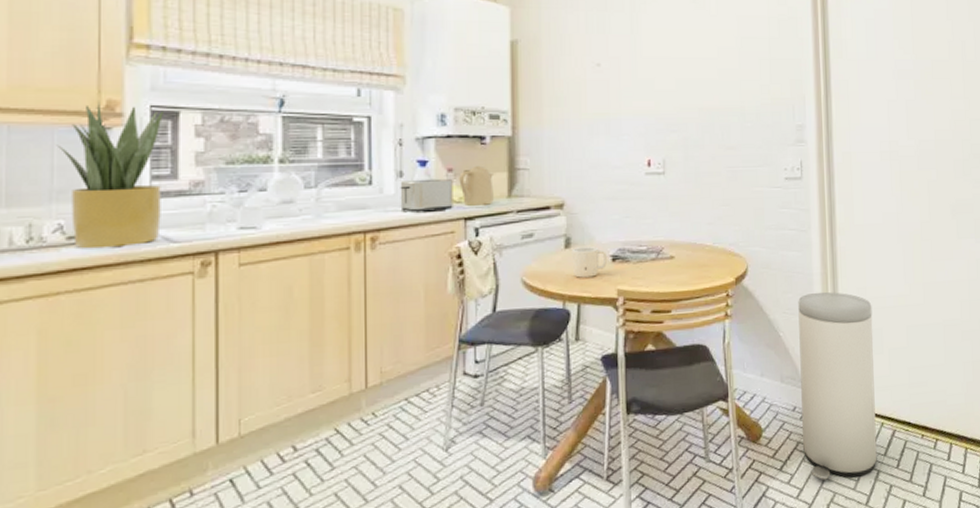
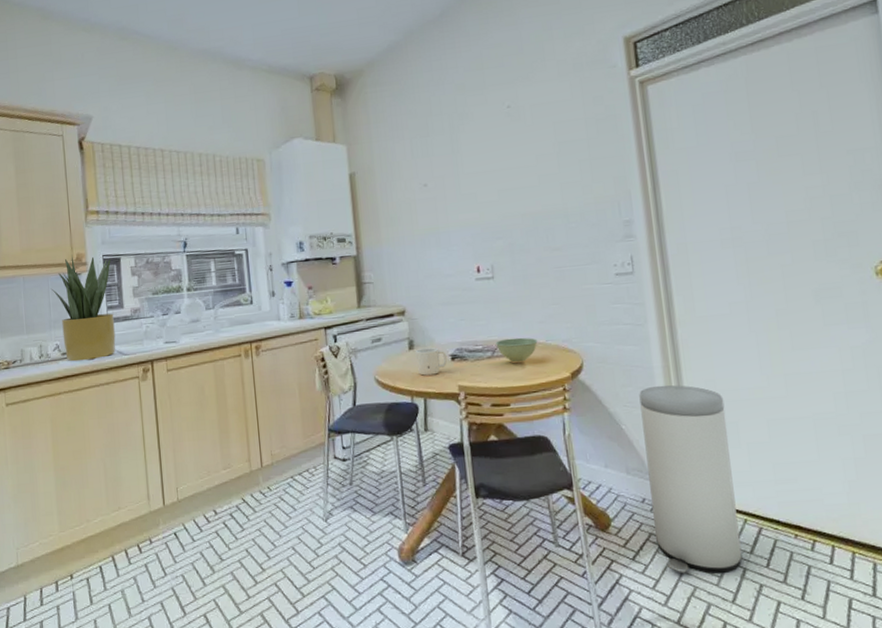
toaster: present [400,178,453,214] -> none [273,295,315,326]
kettle: present [459,165,494,206] -> none [317,282,347,317]
bowl: none [661,239,705,267] -> present [496,337,538,364]

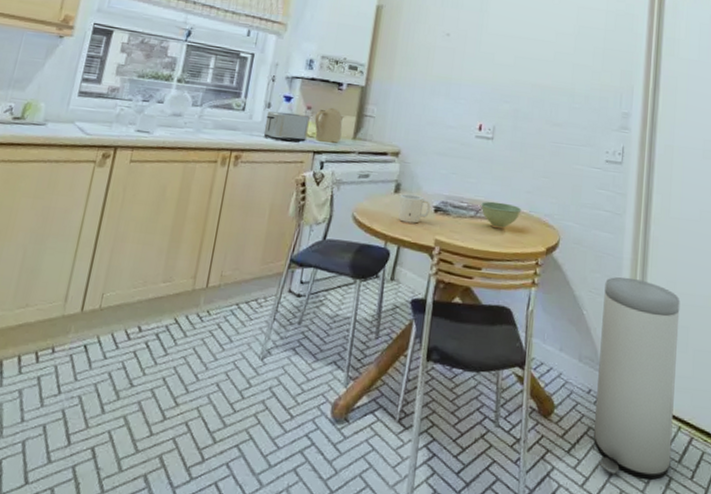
planter: present [50,255,116,362] -> none [17,15,102,132]
toaster: none [273,295,315,326] -> present [263,110,310,142]
kettle: none [317,282,347,317] -> present [314,107,344,143]

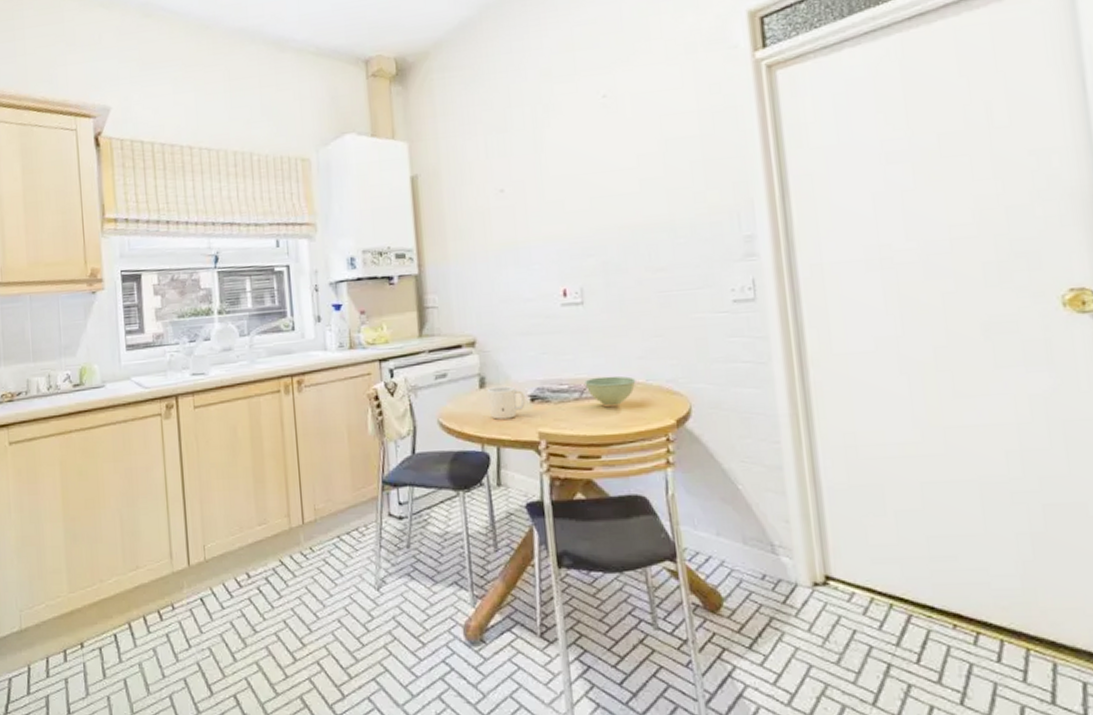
toaster: present [263,110,310,142] -> none [319,321,368,357]
kettle: present [314,107,344,143] -> none [371,306,406,347]
pedal bin: present [593,276,680,480] -> none [760,437,886,669]

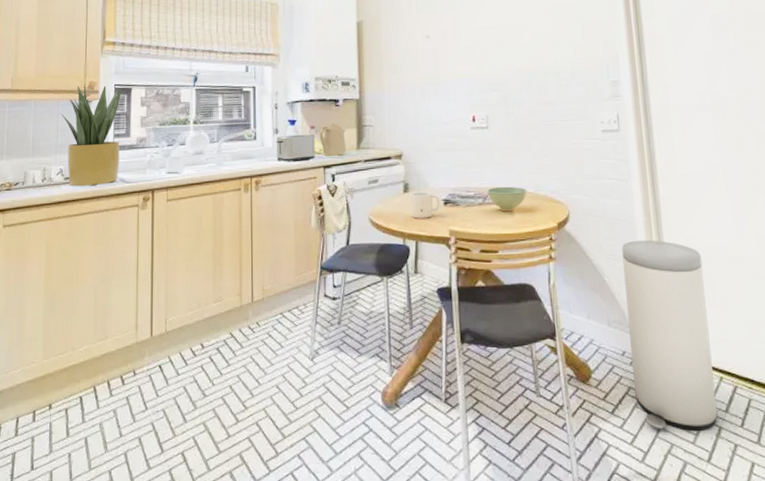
planter: none [61,270,135,395] -> present [60,83,122,187]
toaster: none [319,321,368,357] -> present [276,134,315,163]
kettle: none [371,306,406,347] -> present [319,123,346,156]
pedal bin: none [760,437,886,669] -> present [621,239,718,431]

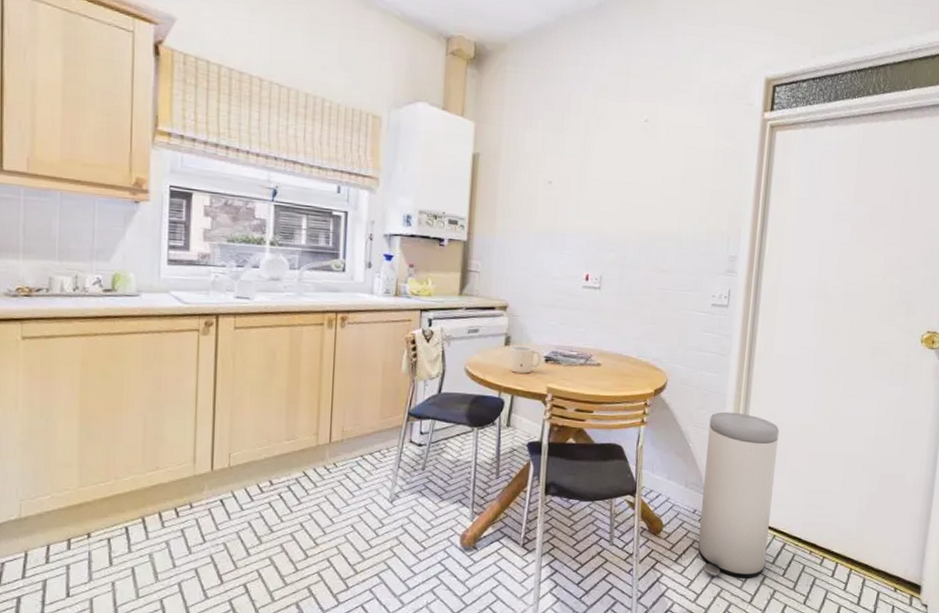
planter: present [60,83,122,187] -> none [97,178,180,303]
toaster: present [276,134,315,163] -> none [367,270,413,301]
kettle: present [319,123,346,156] -> none [418,264,448,300]
bowl: present [487,186,527,212] -> none [590,349,630,375]

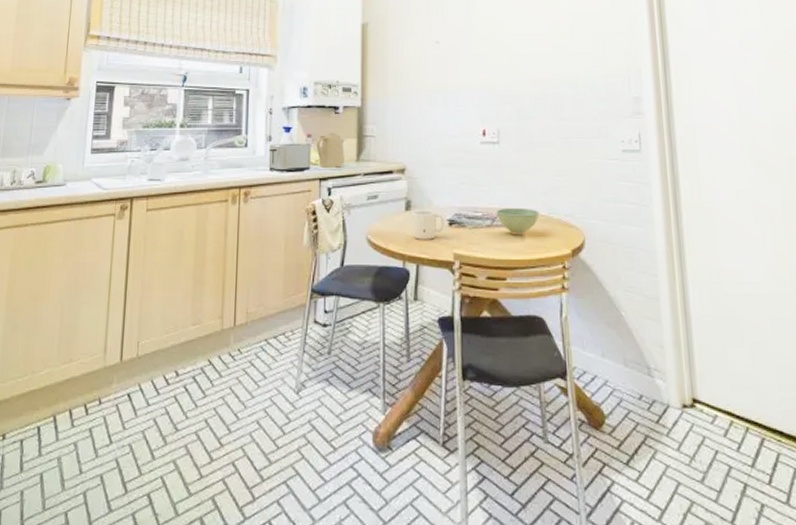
toaster: none [367,270,413,301] -> present [268,143,311,173]
kettle: none [418,264,448,300] -> present [316,132,345,168]
bowl: none [590,349,630,375] -> present [496,207,540,235]
pedal bin: present [697,411,780,578] -> none [641,271,743,487]

